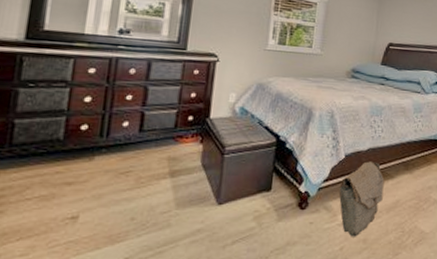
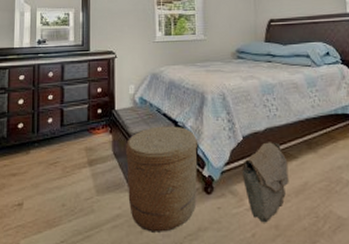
basket: none [213,139,298,247] -> present [125,126,198,232]

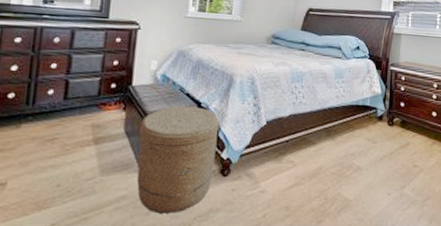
bag: present [241,142,289,223] -> none [260,128,307,204]

